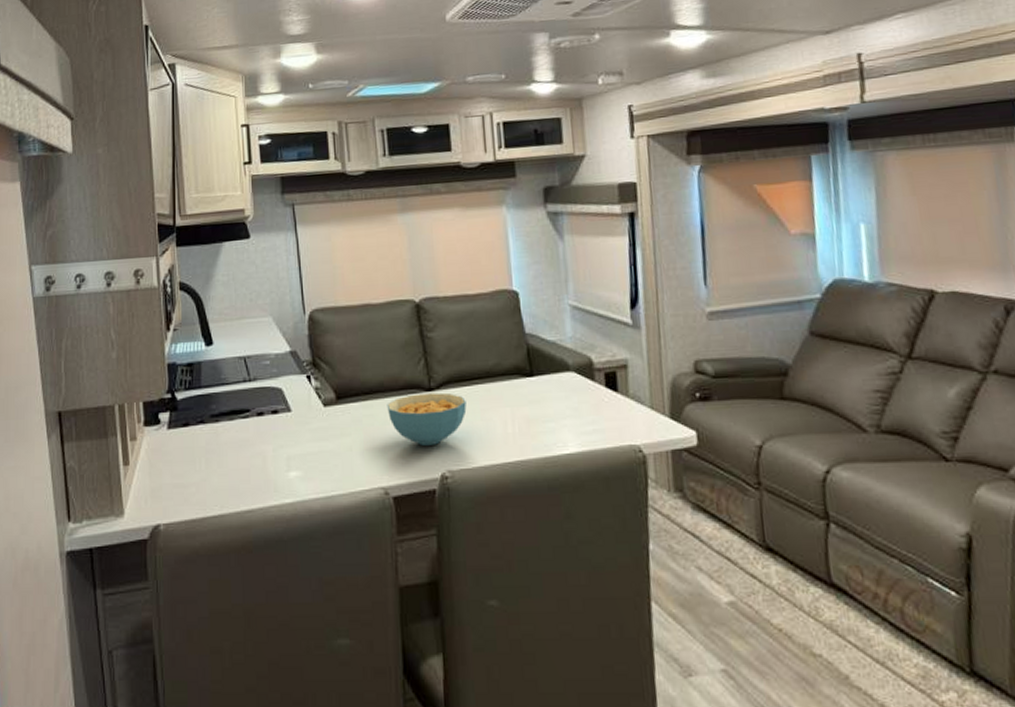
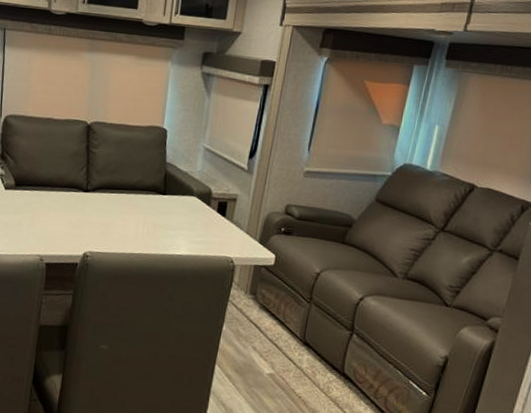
cereal bowl: present [386,392,467,446] -> none [52,192,112,232]

